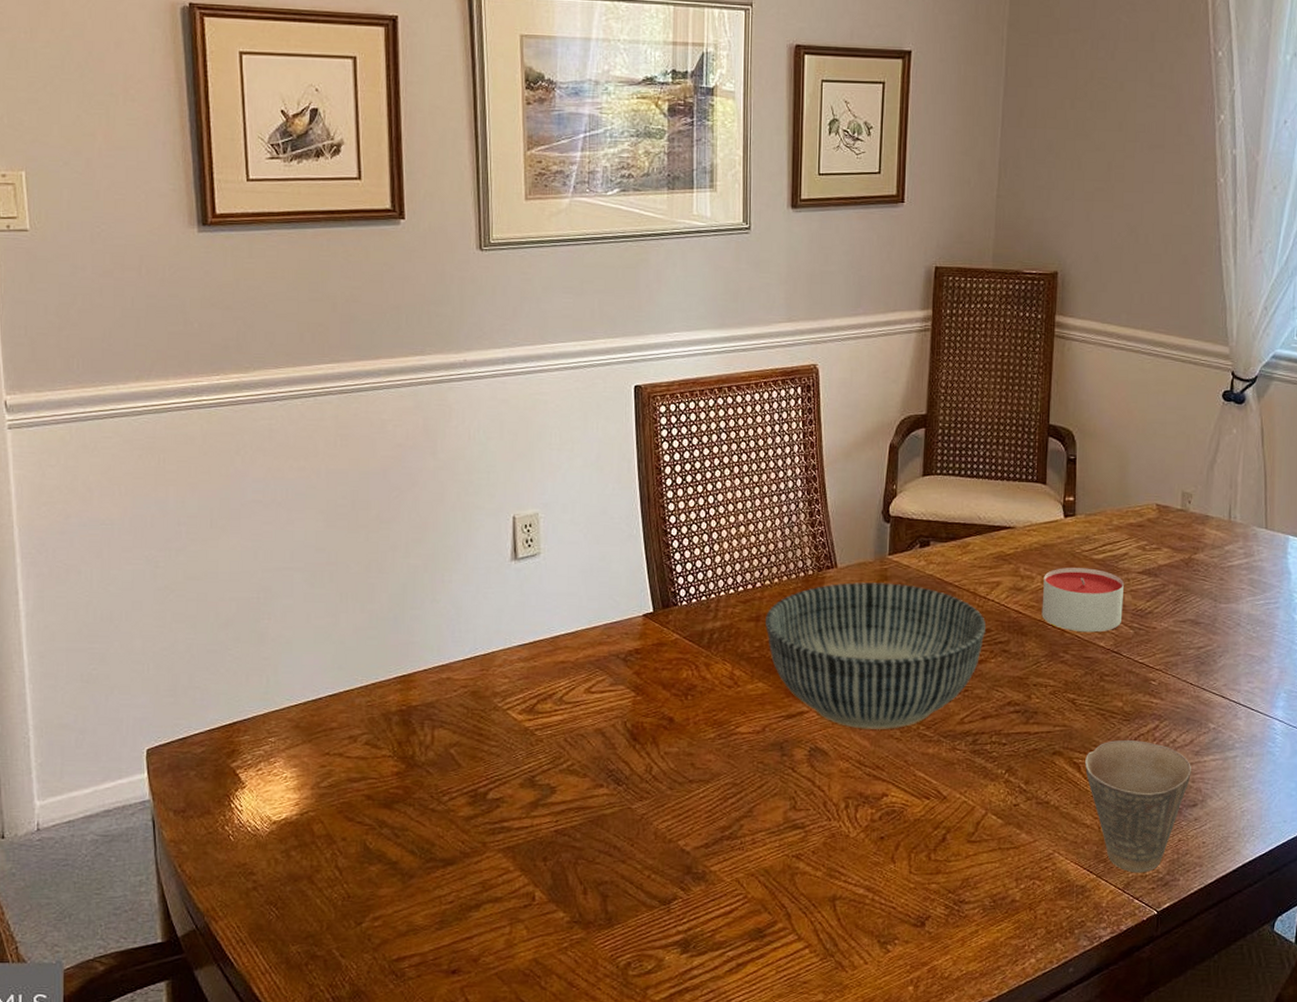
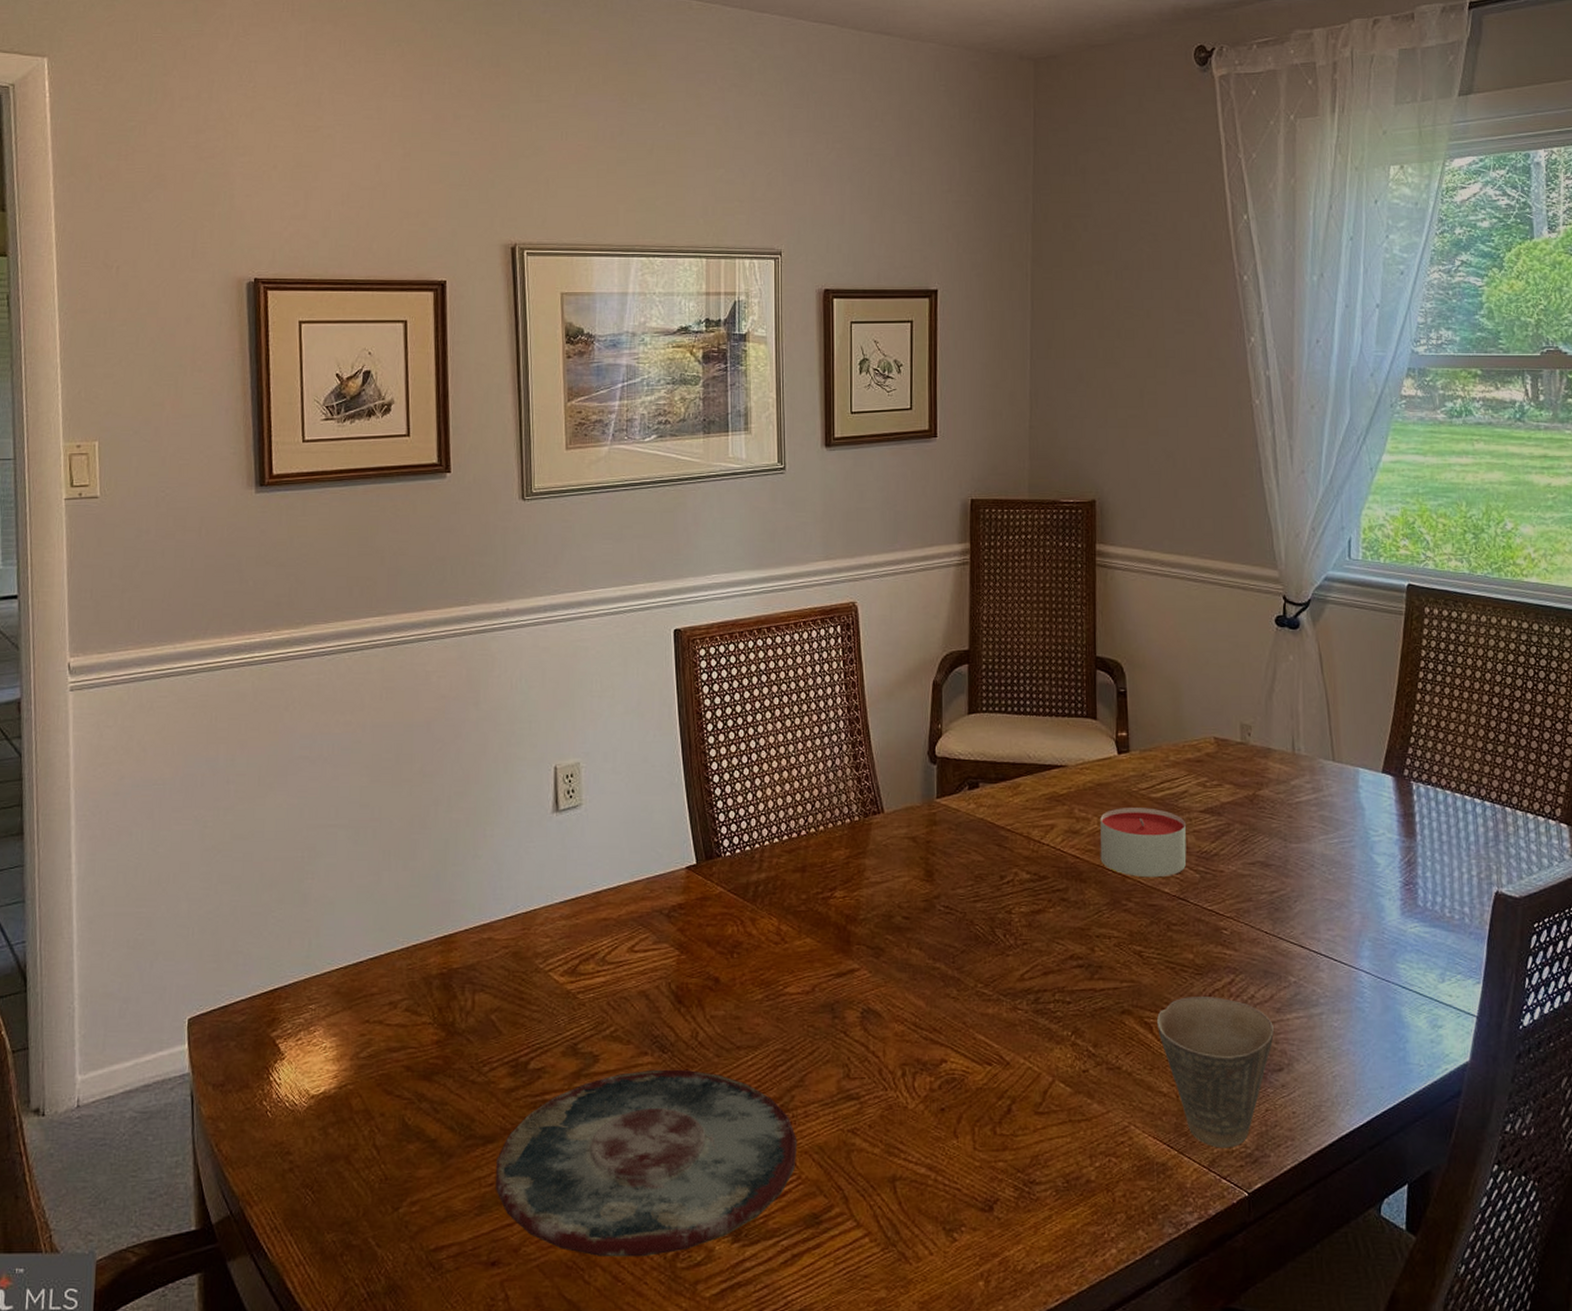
plate: none [456,800,745,966] -> present [496,1069,797,1257]
bowl: present [765,582,986,729] -> none [812,828,1042,988]

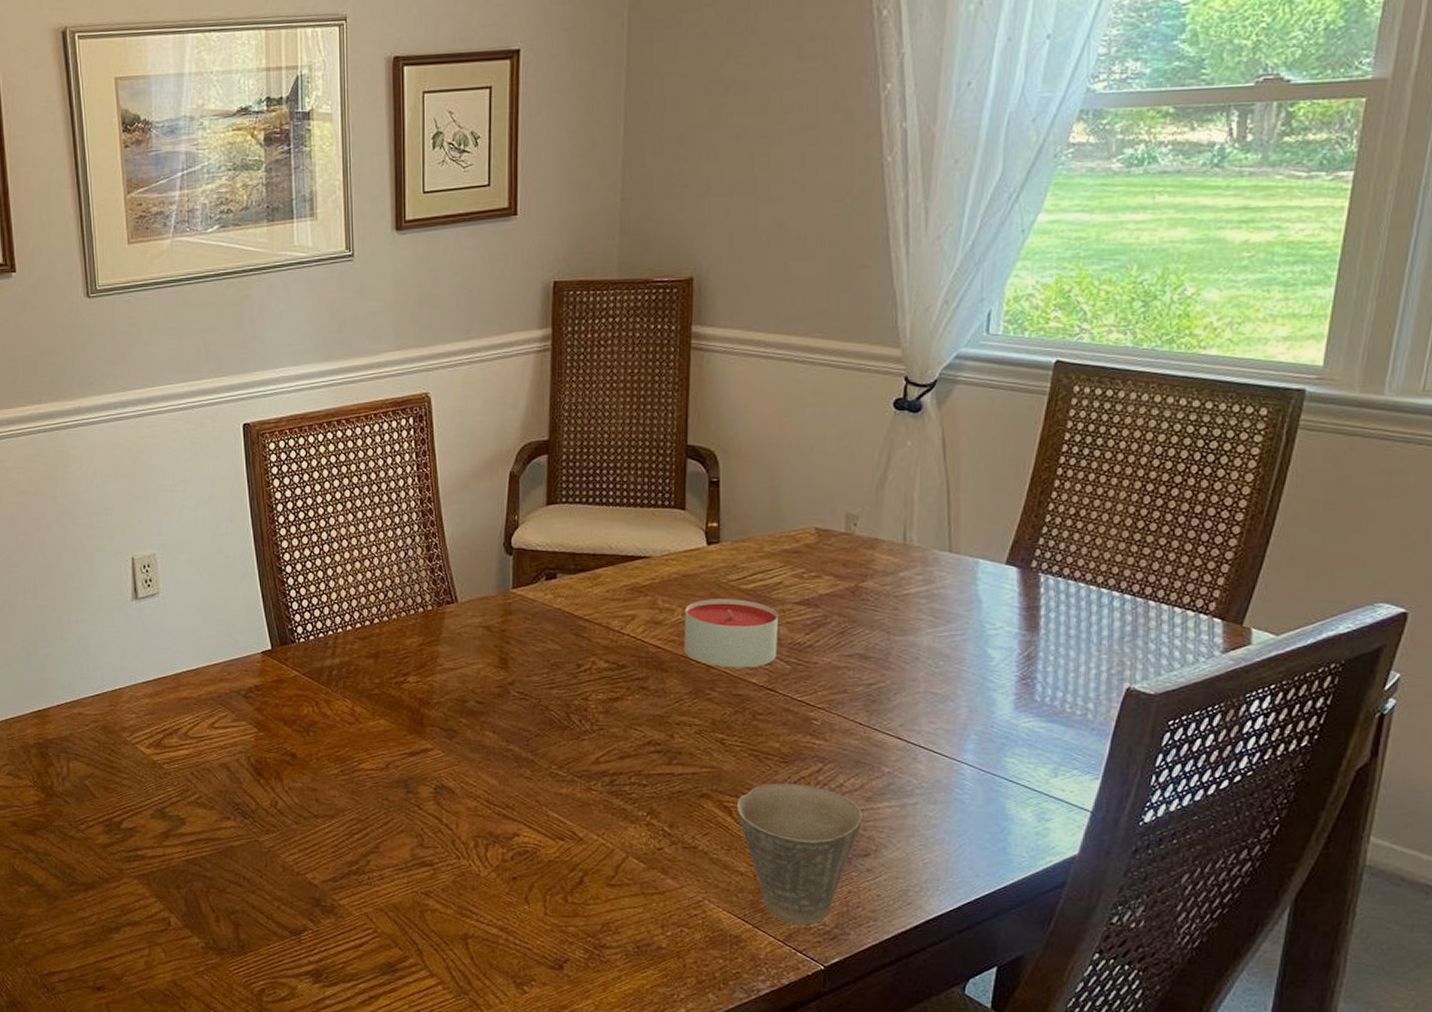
plate: present [496,1069,797,1257] -> none [97,832,373,991]

